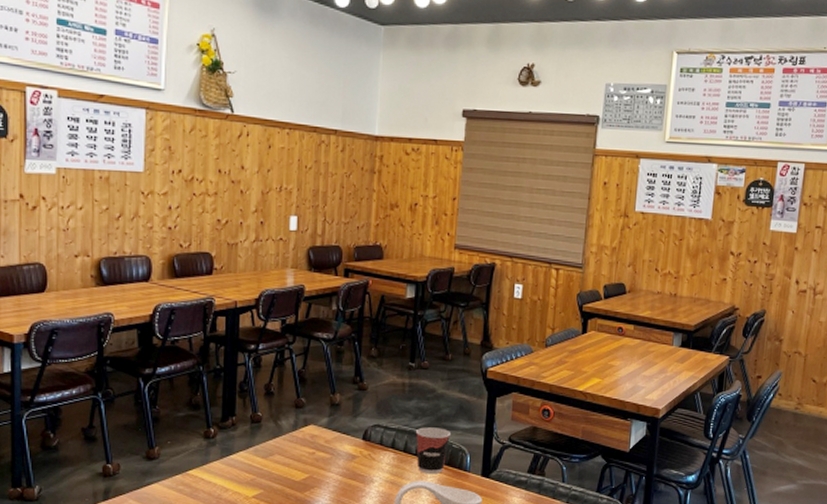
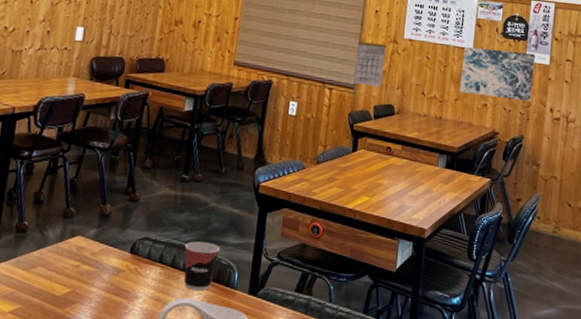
calendar: none [582,209,617,265] -> present [354,34,387,87]
wall art: none [696,217,781,274] -> present [459,46,536,101]

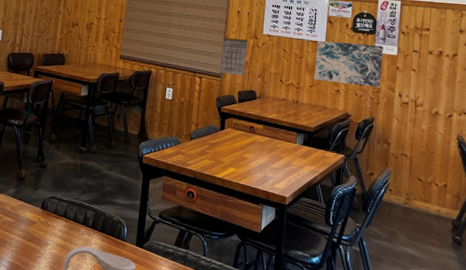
cup: present [184,241,221,291] -> none [83,201,113,241]

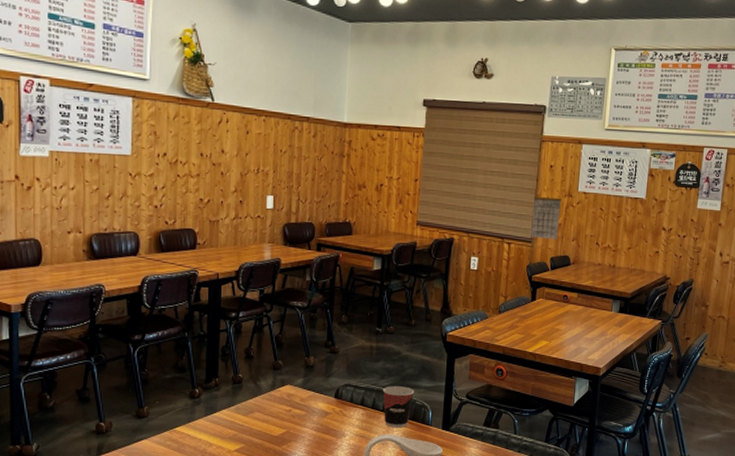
cup: none [83,201,113,241] -> present [382,386,415,427]
wall art: present [314,40,384,88] -> none [632,196,707,247]

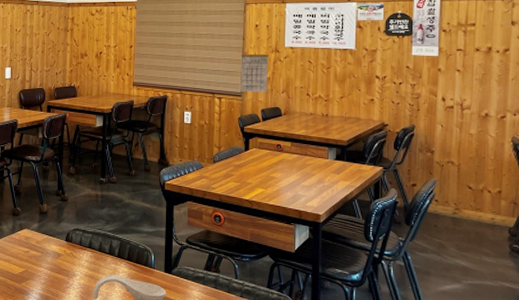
cup: present [382,386,415,427] -> none [108,231,138,270]

